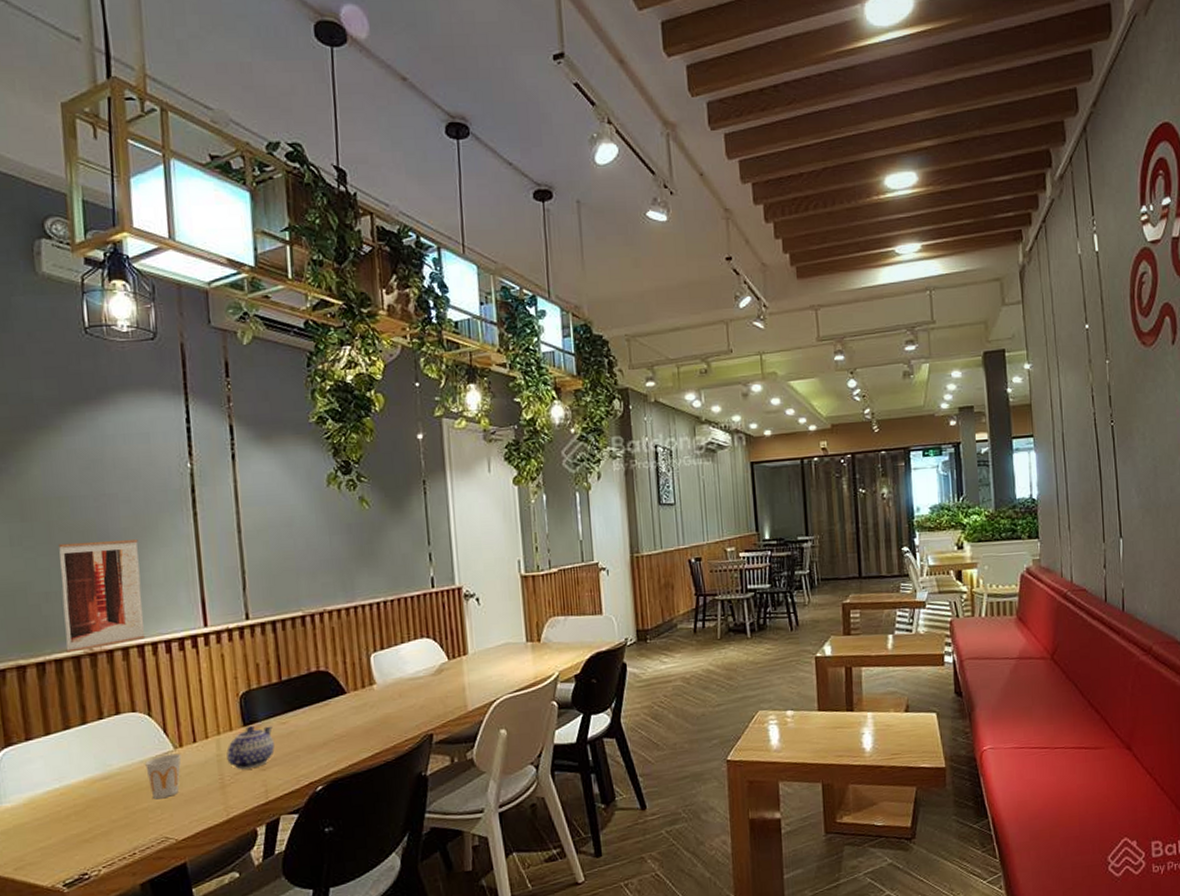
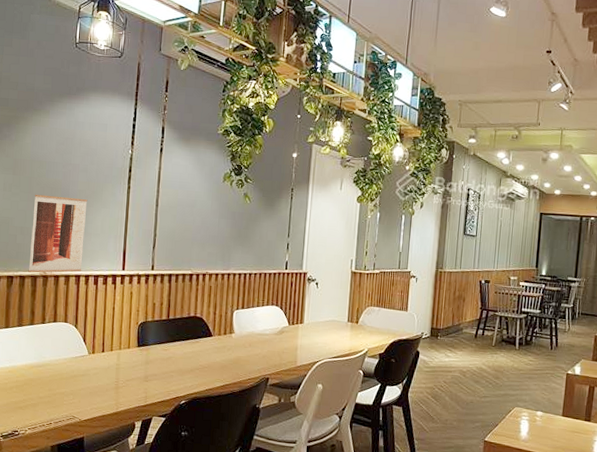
cup: present [145,753,182,800] -> none [67,357,93,388]
teapot: present [226,726,275,770] -> none [123,348,158,379]

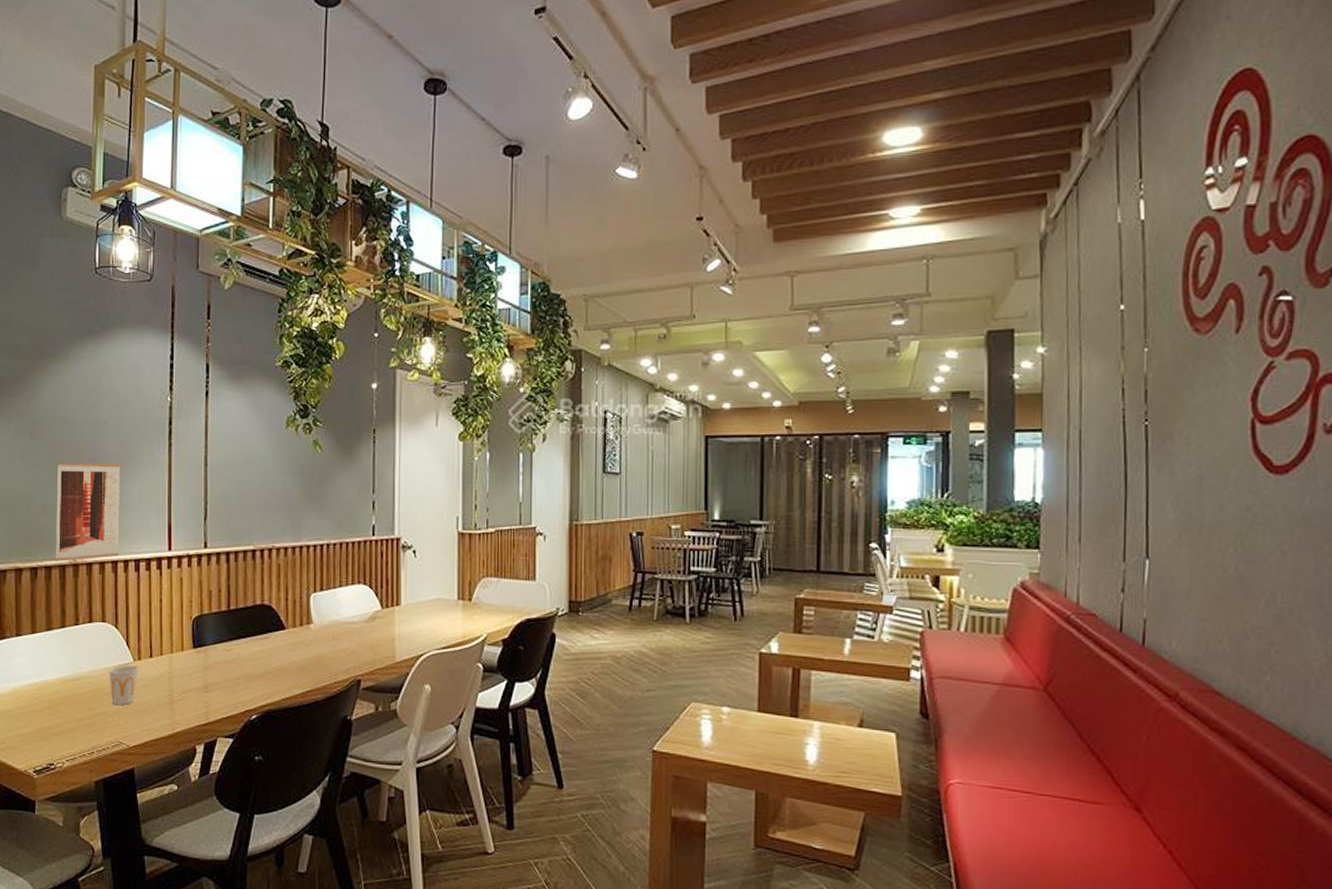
cup: none [67,357,93,388] -> present [109,665,139,706]

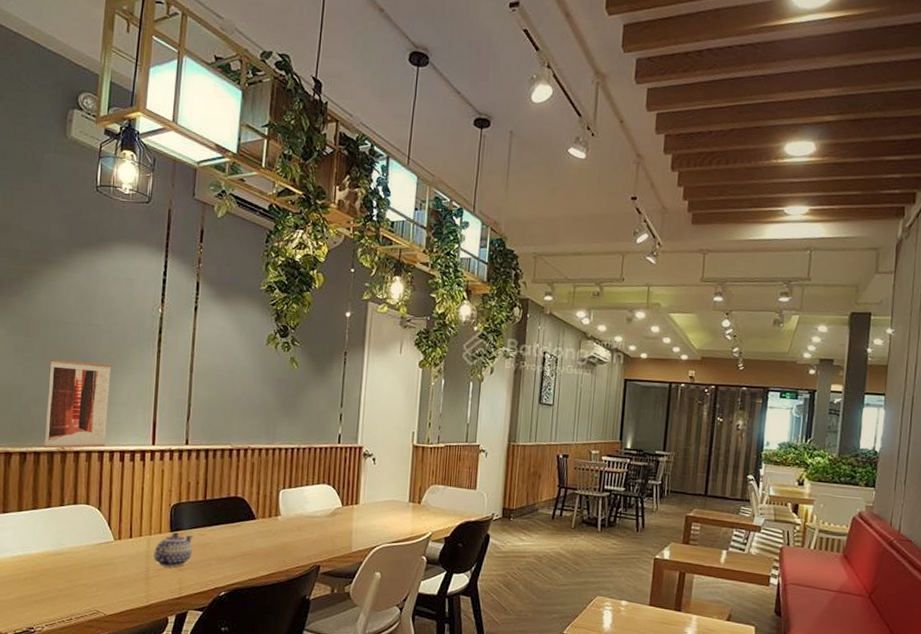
cup: present [109,665,139,706] -> none [90,543,119,579]
teapot: none [177,649,218,689] -> present [154,532,193,568]

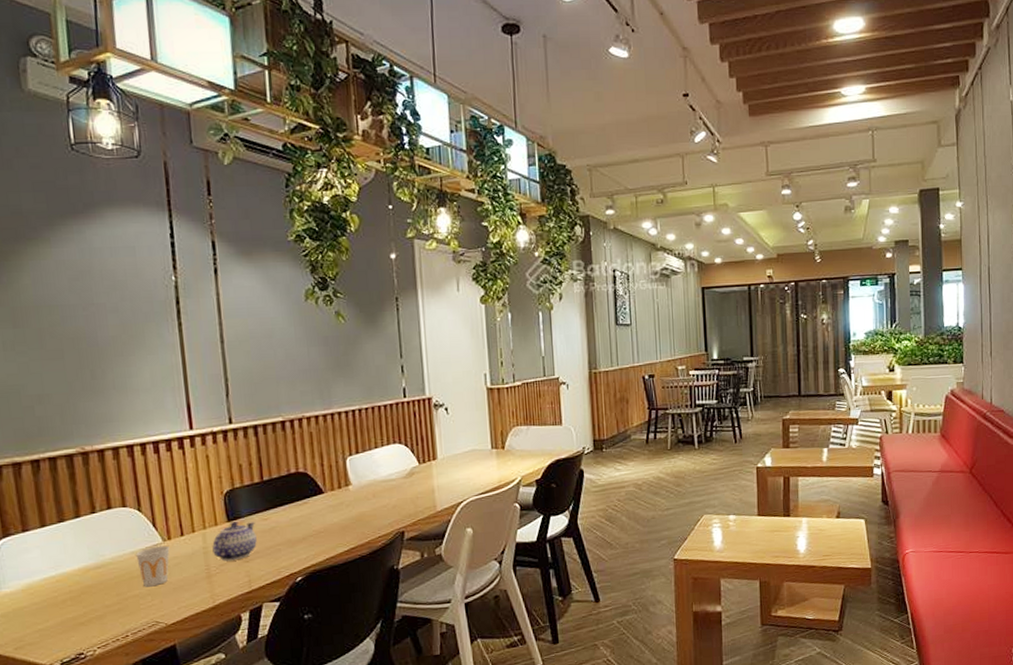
wall art: present [44,359,112,449] -> none [50,347,135,452]
cup: none [90,543,119,579] -> present [136,545,170,587]

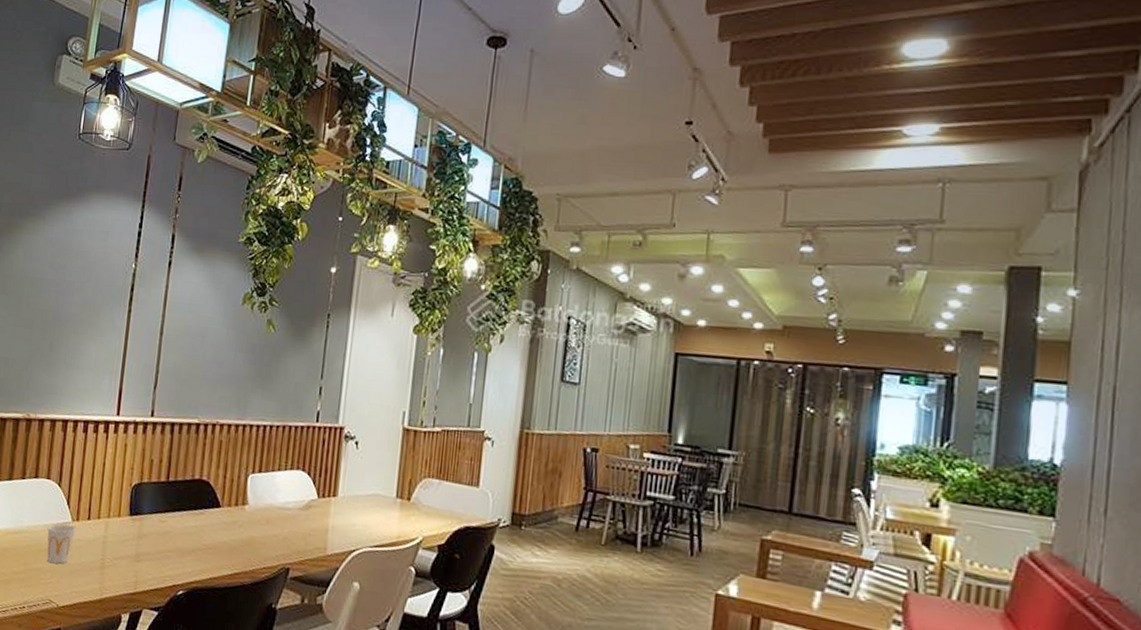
teapot: present [212,522,257,561] -> none [111,517,153,557]

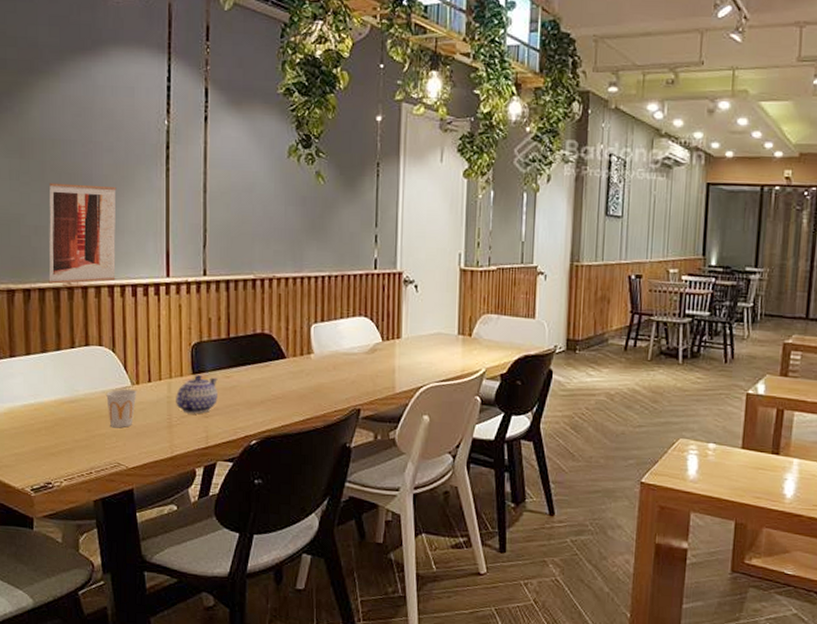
wall art: none [10,318,82,416] -> present [48,182,117,284]
teapot: none [111,517,153,557] -> present [176,375,218,414]

